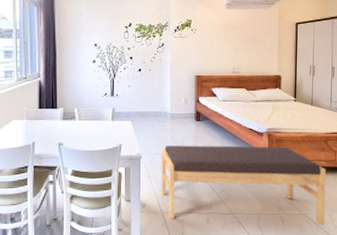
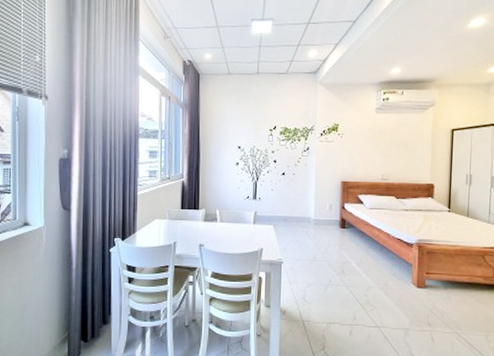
bench: present [161,145,326,224] -> none [302,252,483,345]

